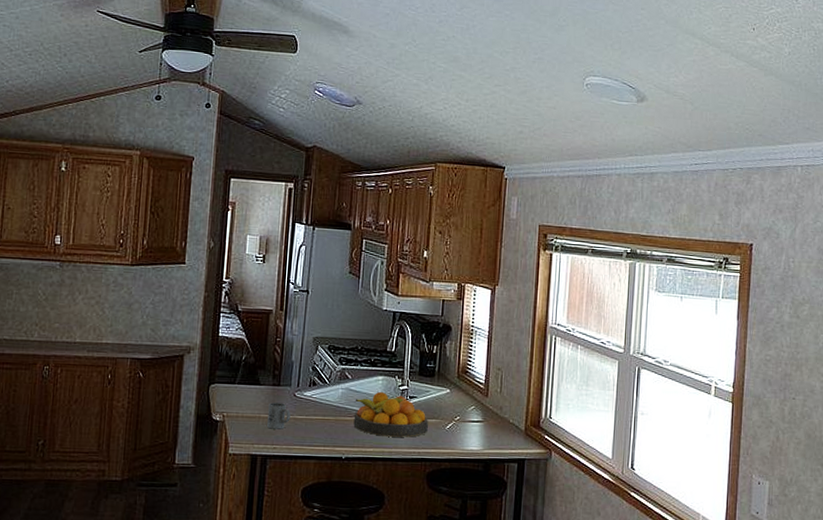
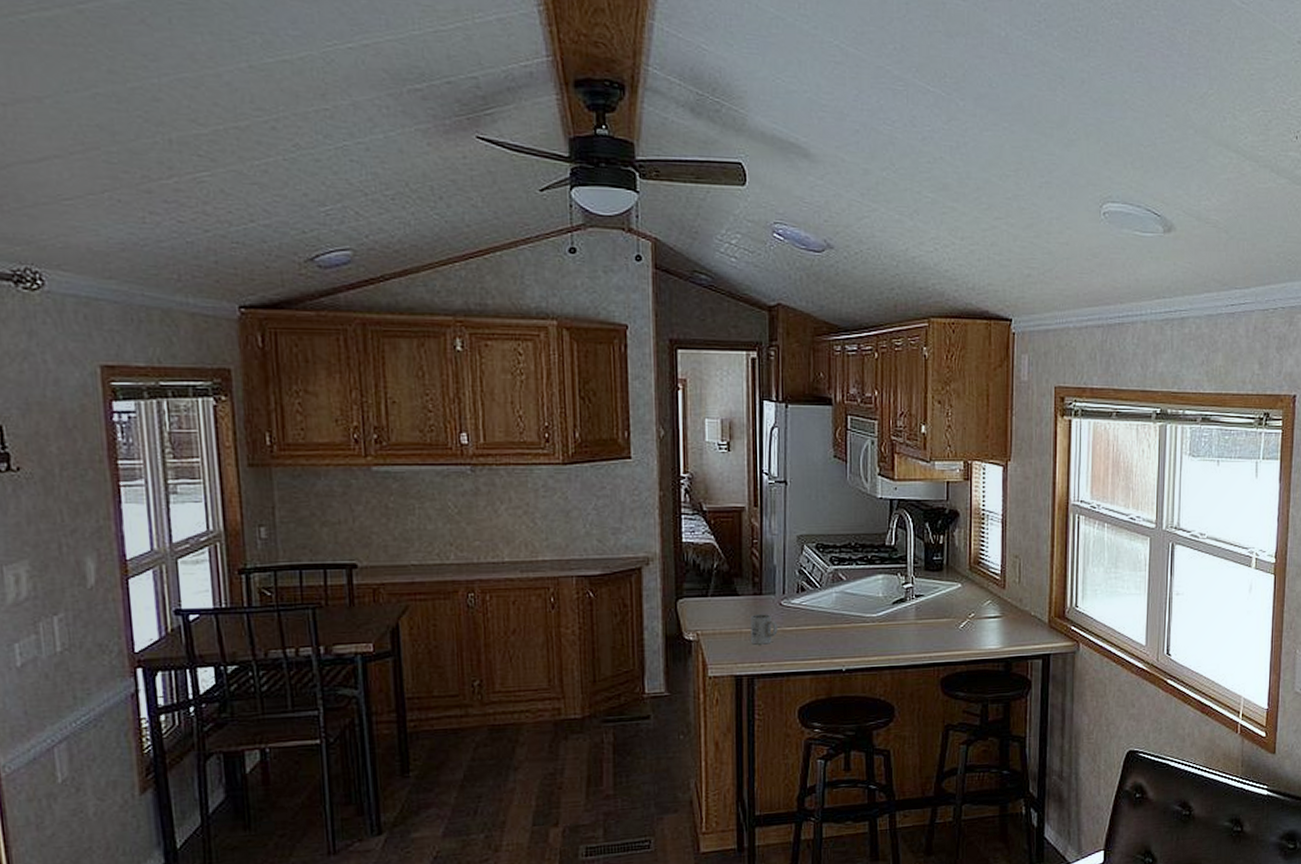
fruit bowl: present [353,391,428,437] -> none [852,592,939,642]

